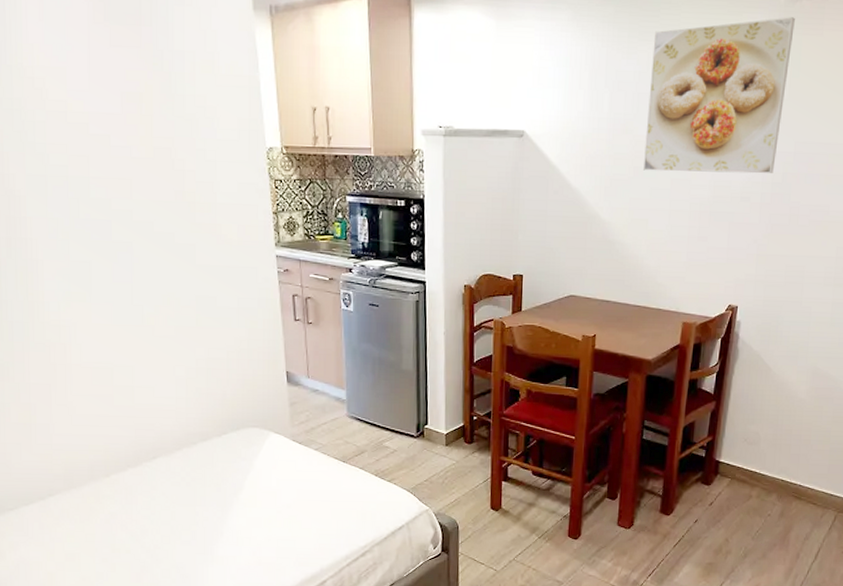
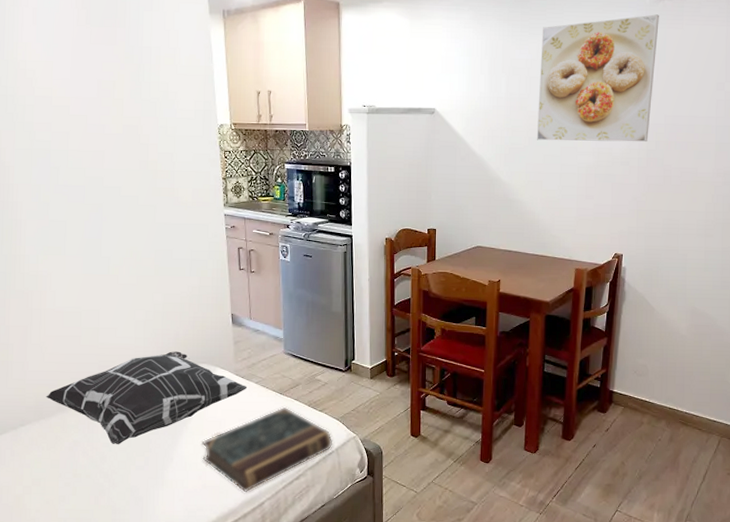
decorative pillow: none [76,413,306,517] -> present [46,351,248,444]
book: none [255,476,403,570] -> present [202,406,333,493]

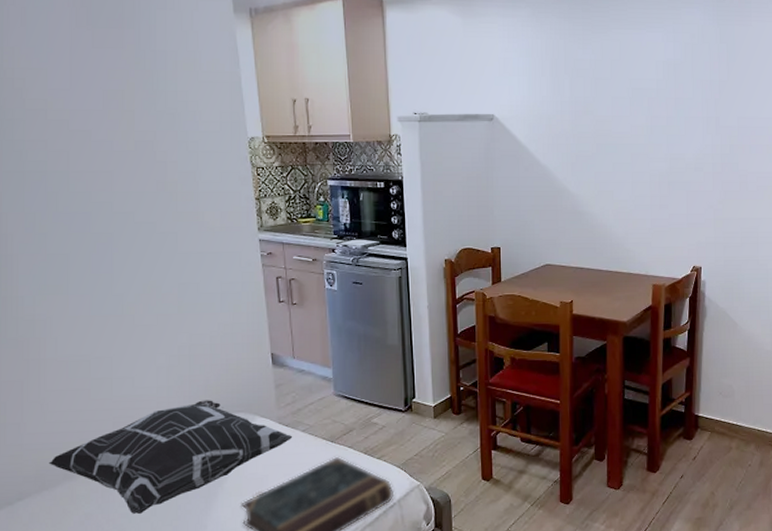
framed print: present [536,14,659,142] -> none [604,11,727,147]

